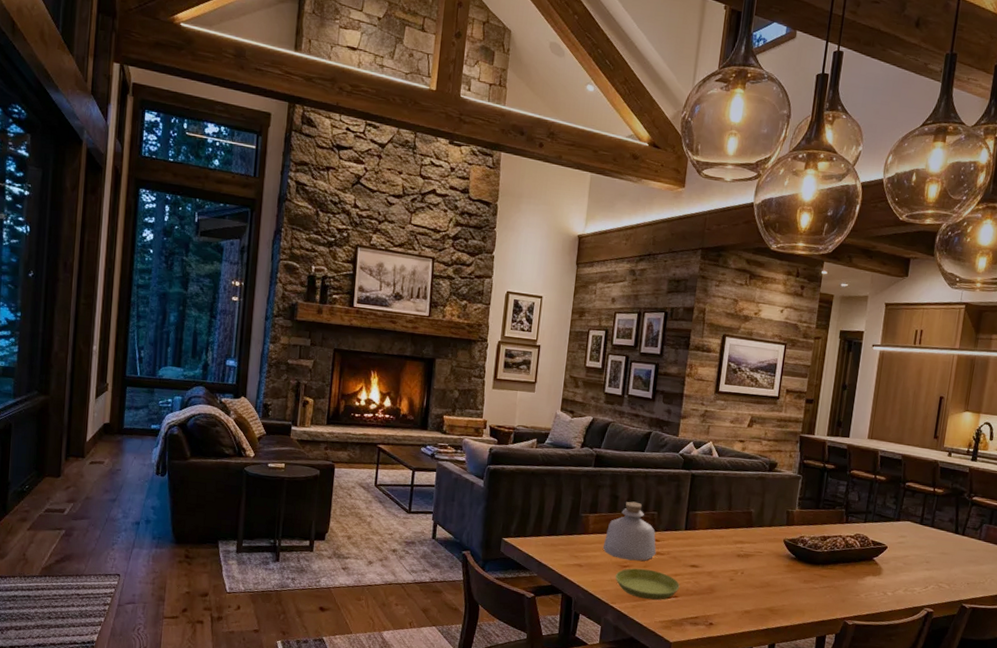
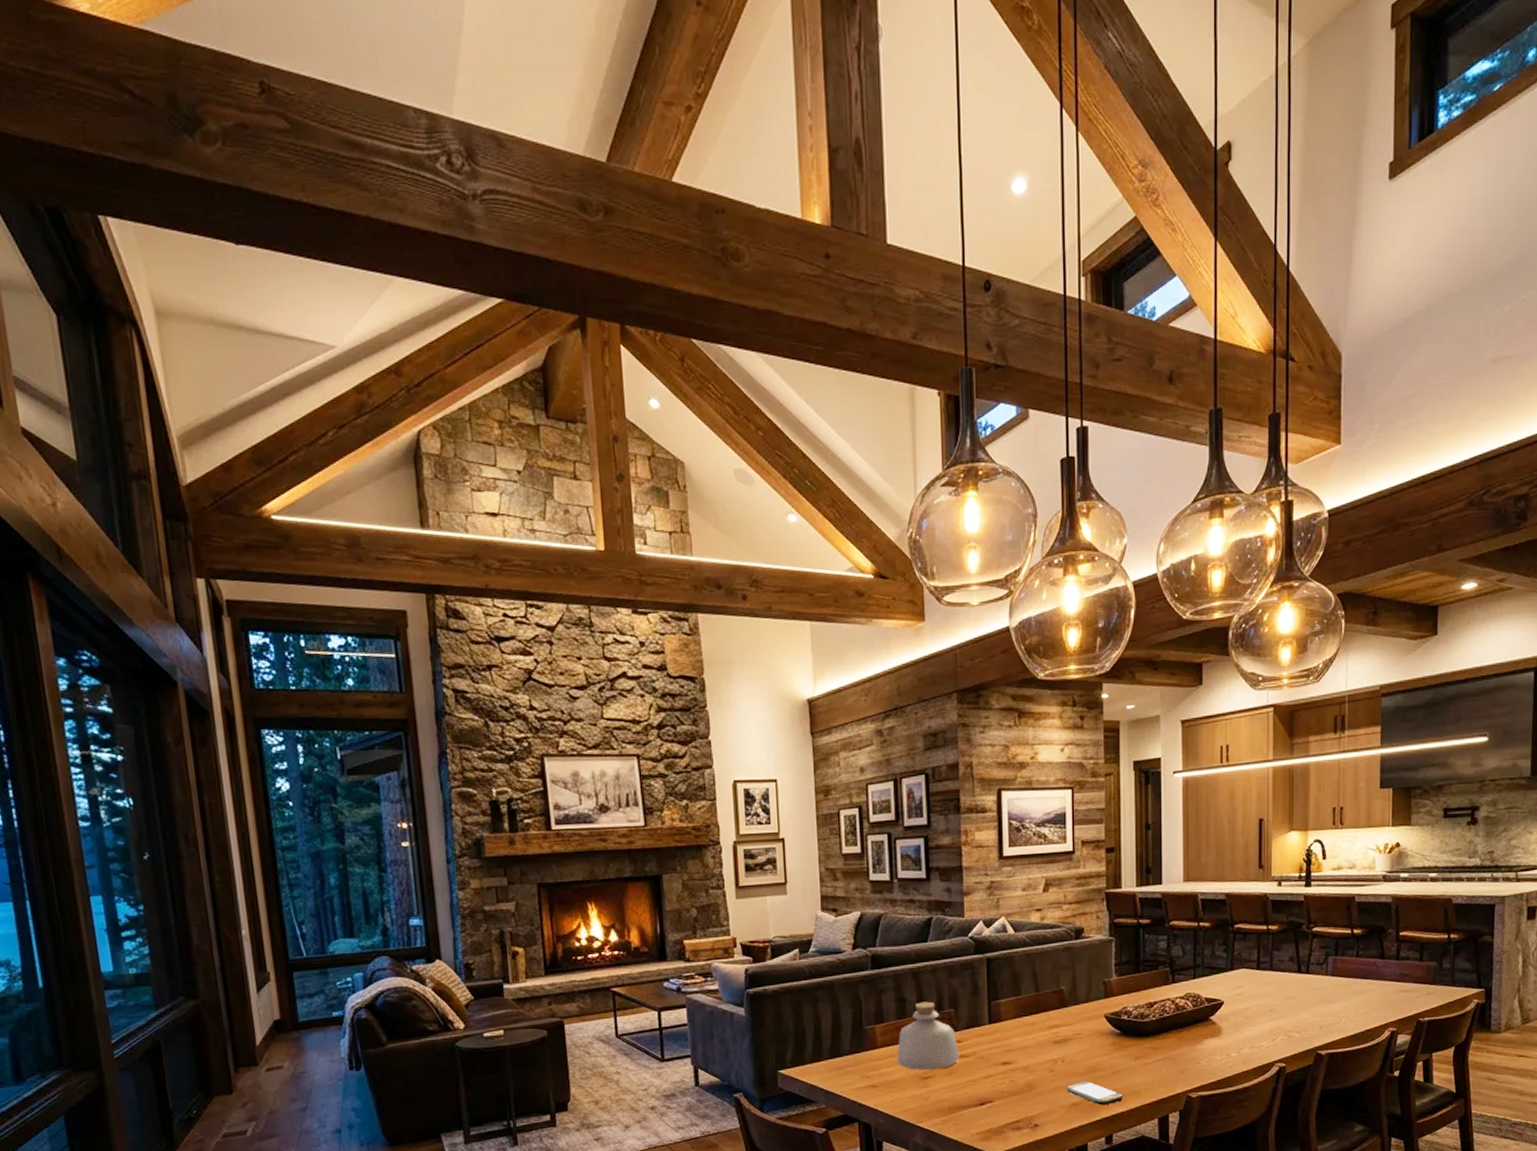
saucer: present [615,568,680,600] -> none [916,1076,994,1111]
smartphone: none [741,593,789,617] -> present [1066,1081,1123,1105]

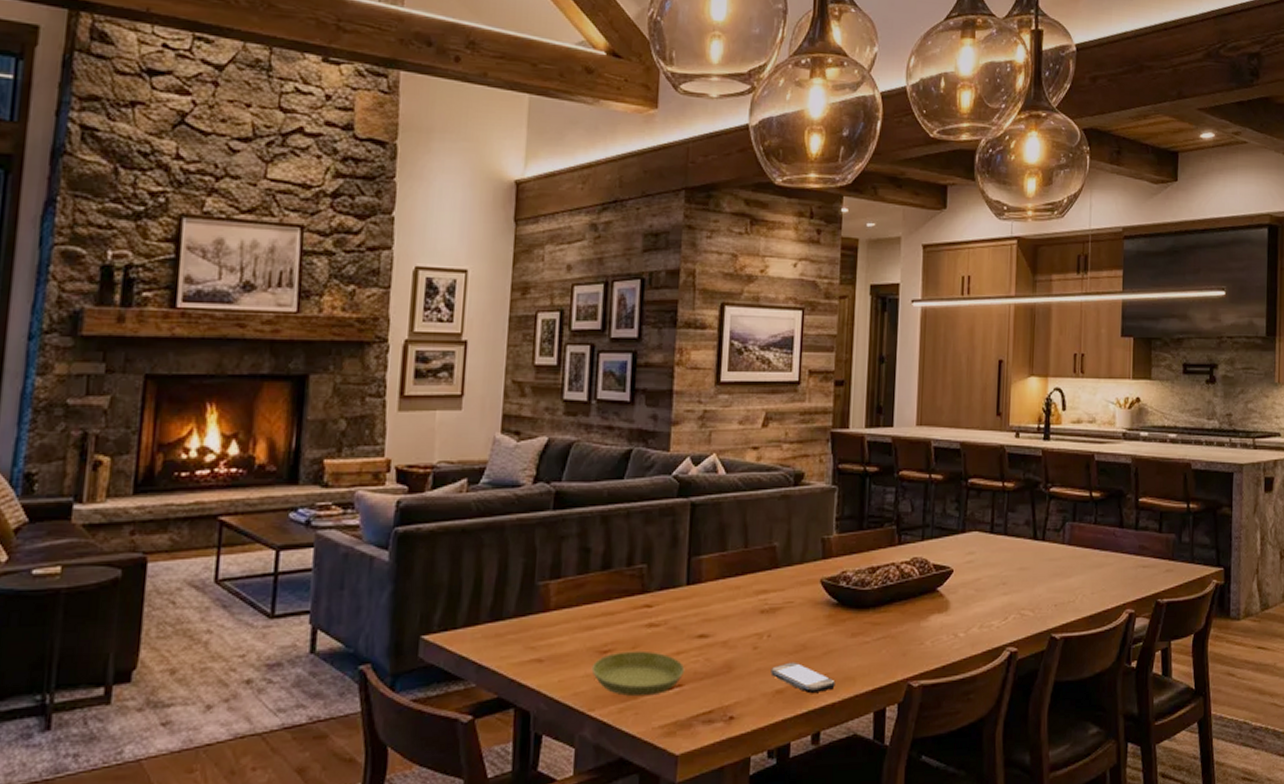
bottle: present [896,1001,960,1071] -> none [571,553,649,642]
saucer: none [916,1076,994,1111] -> present [591,650,685,697]

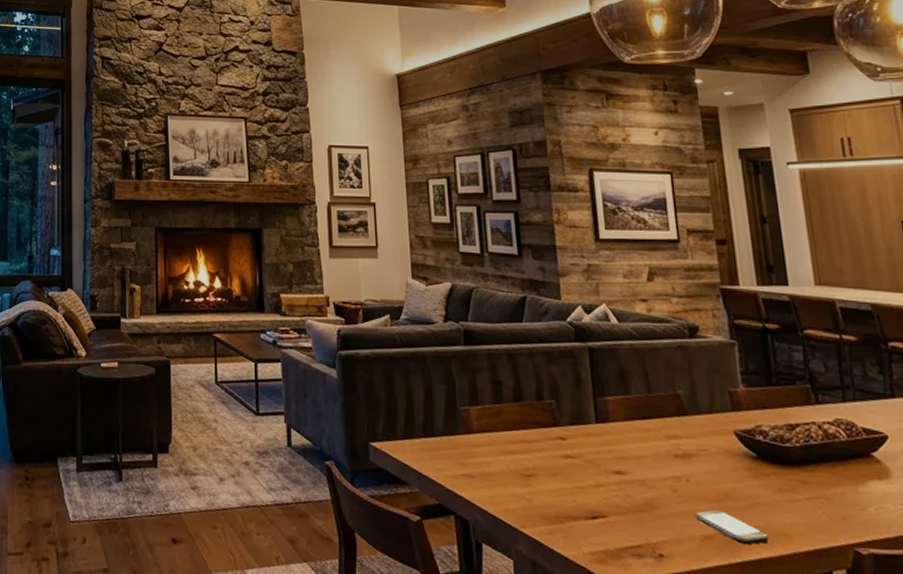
saucer: present [591,650,685,697] -> none [517,477,607,522]

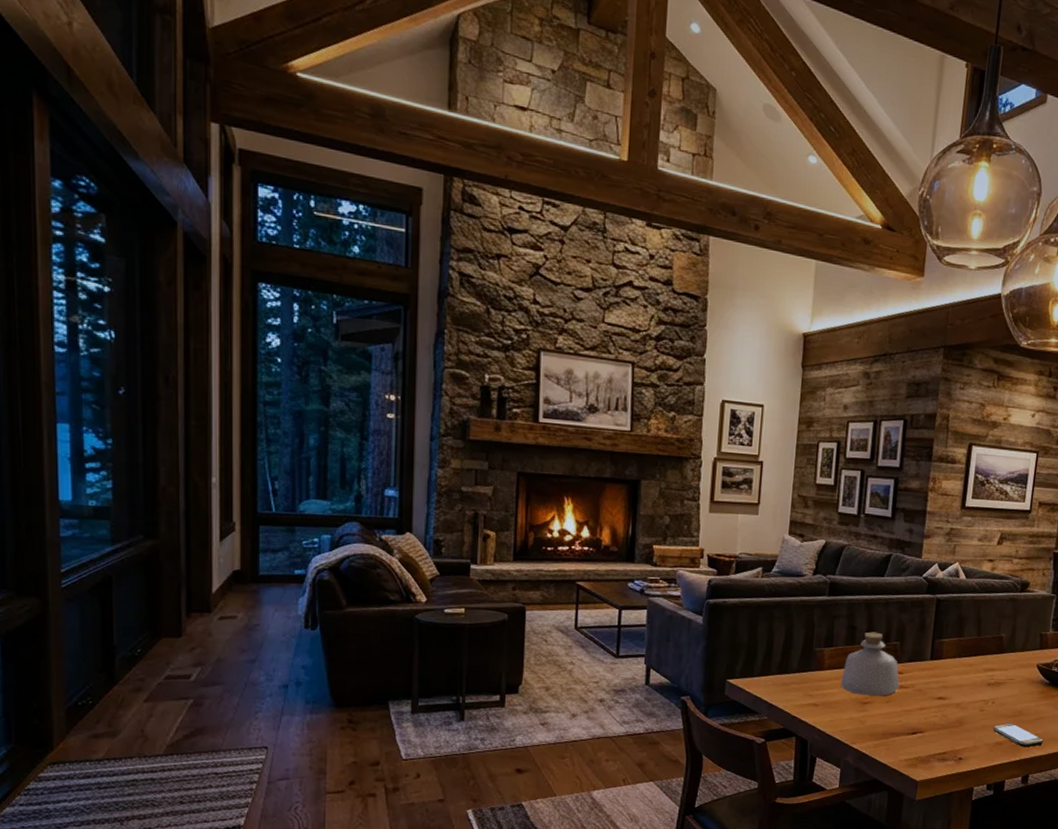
bottle: none [494,387,565,468] -> present [840,631,900,697]

